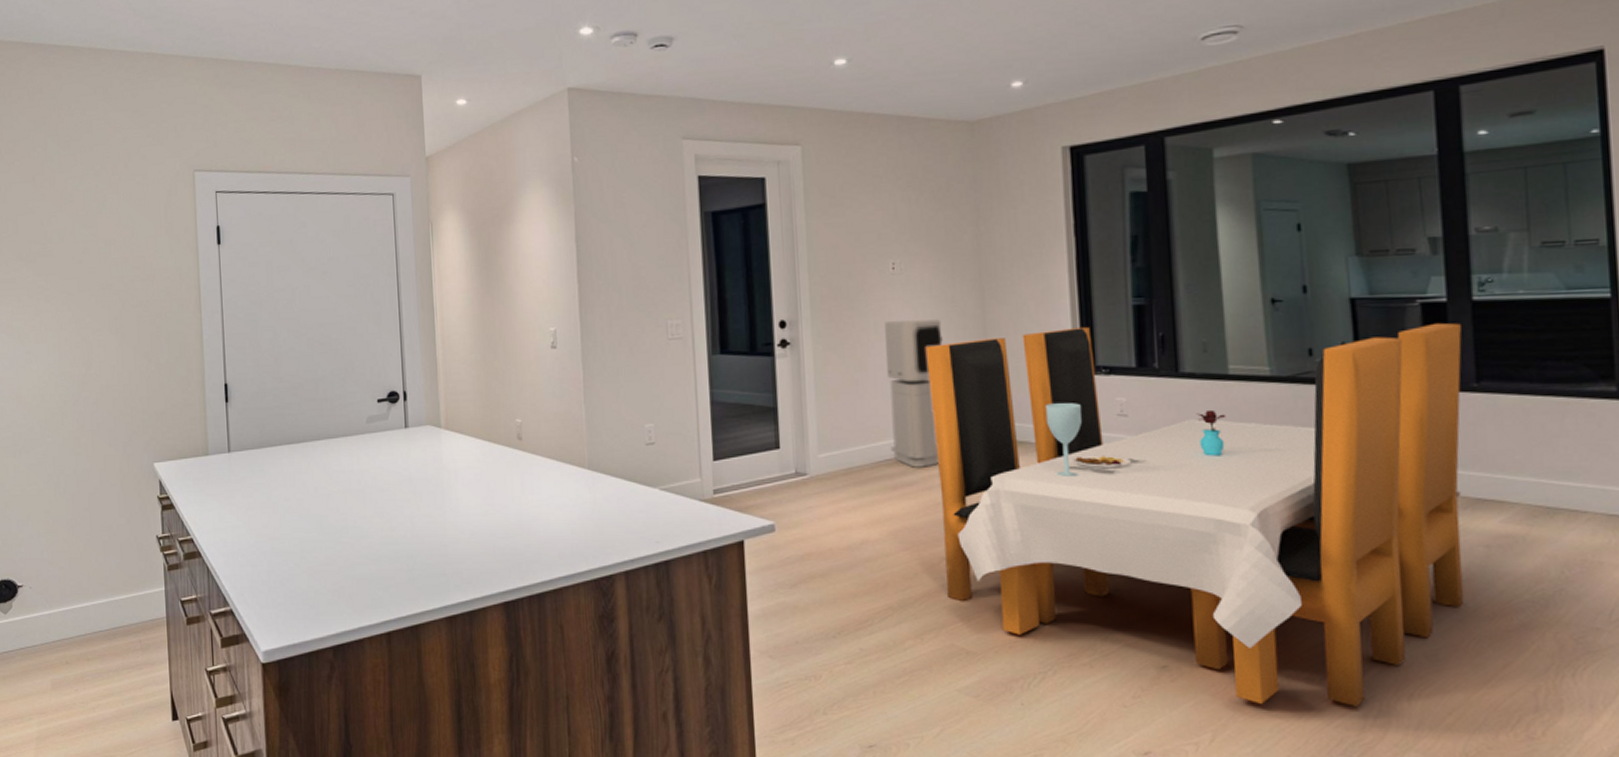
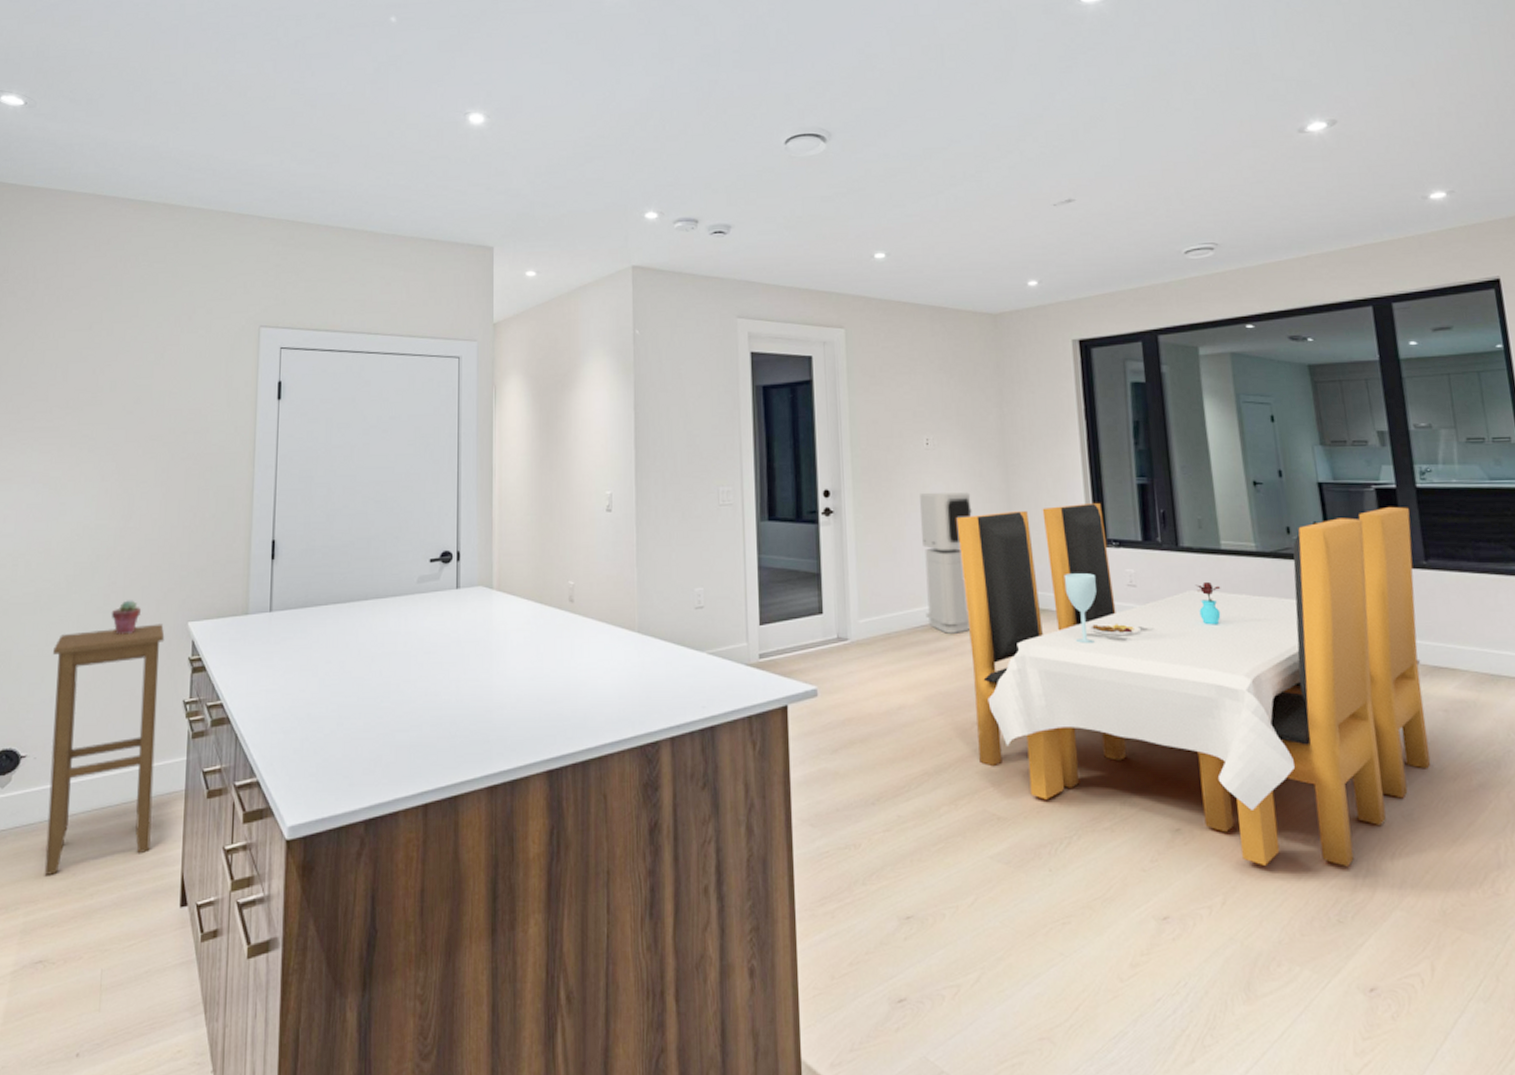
stool: none [35,465,140,692] -> present [44,624,165,877]
potted succulent: none [83,443,110,475] -> present [111,600,142,635]

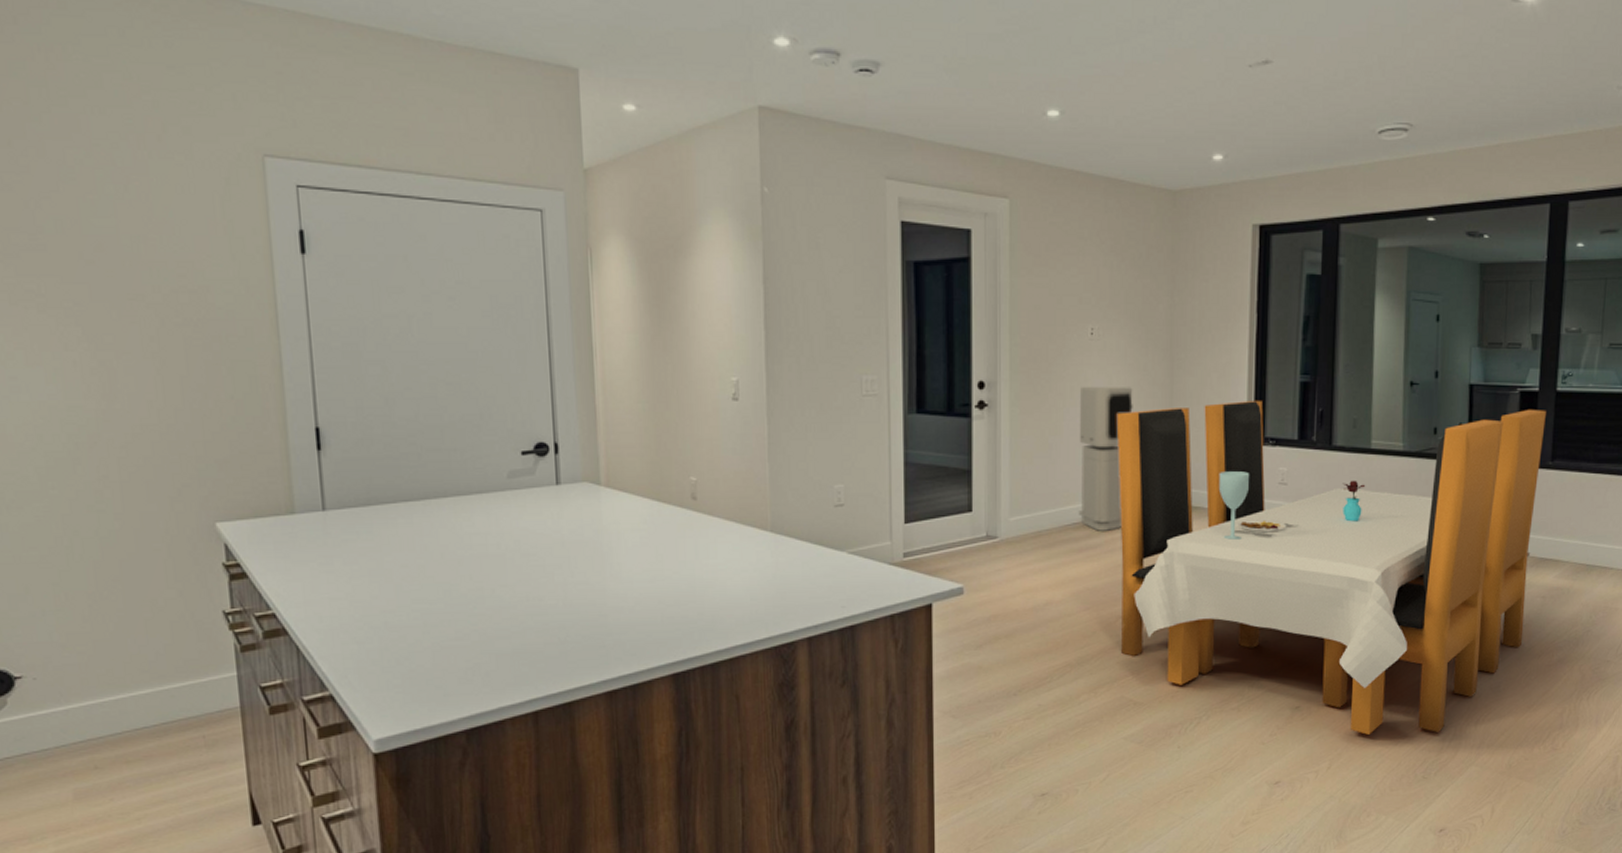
stool: present [44,624,165,877] -> none [35,525,205,804]
potted succulent: present [111,600,142,635] -> none [107,497,150,538]

